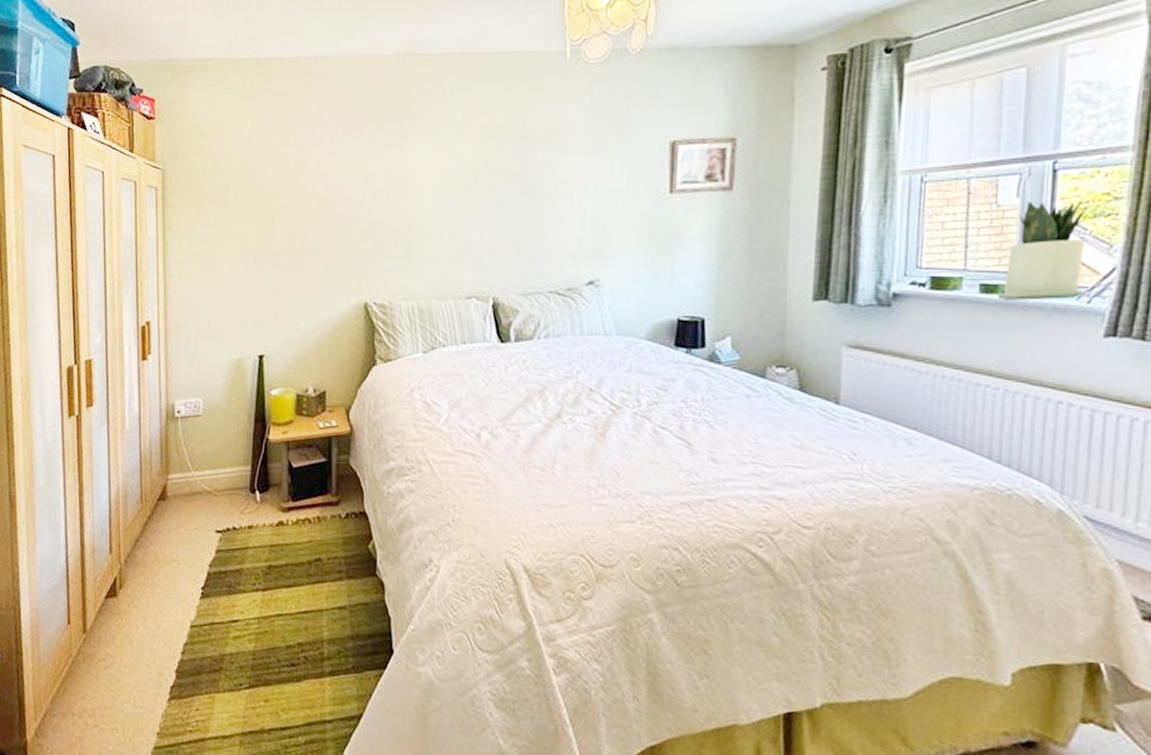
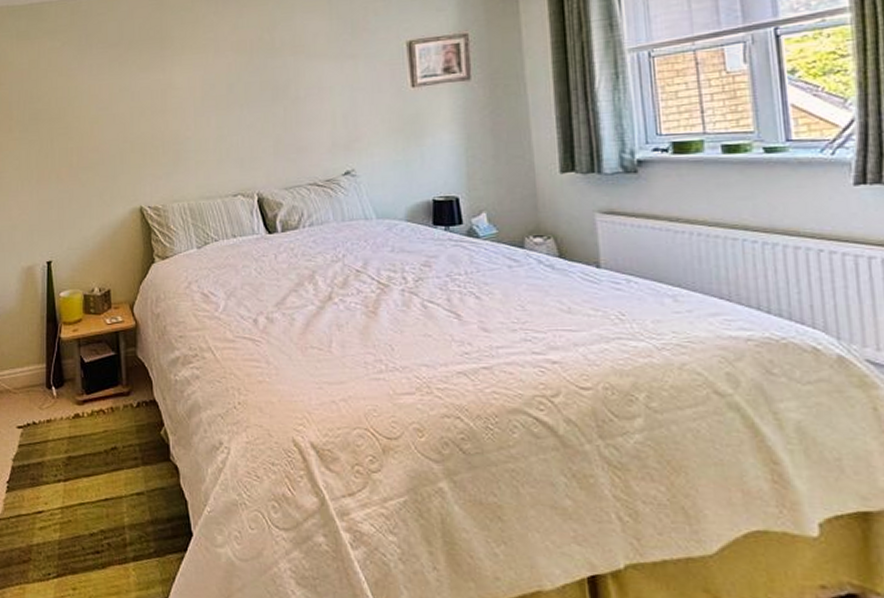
planter: present [997,198,1089,301] -> none [740,58,828,158]

